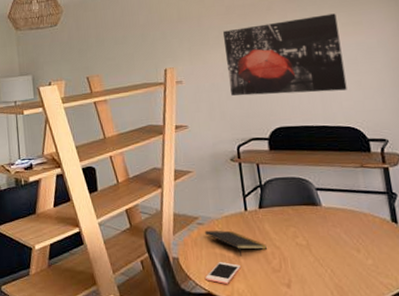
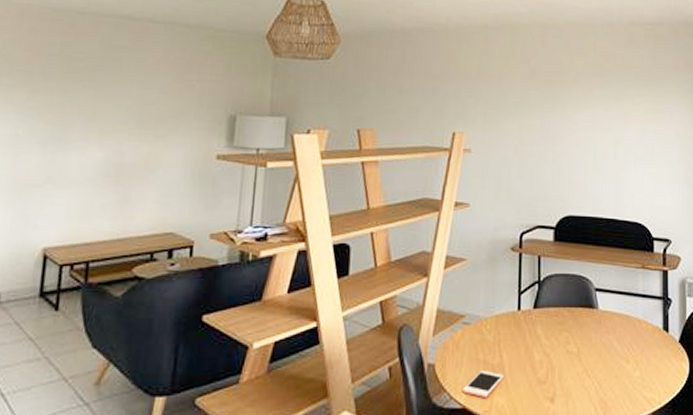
notepad: present [204,230,268,257] -> none [469,331,537,365]
wall art: present [223,13,347,96] -> none [523,96,640,182]

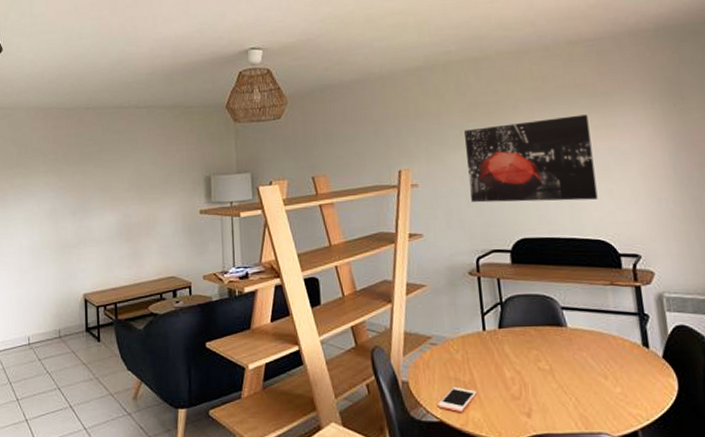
wall art: none [523,96,640,182] -> present [464,114,598,203]

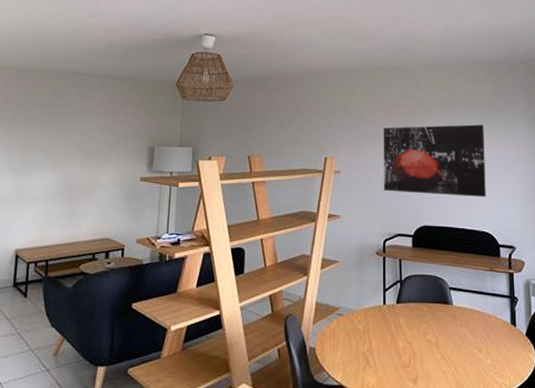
cell phone: present [438,386,477,412] -> none [339,353,373,377]

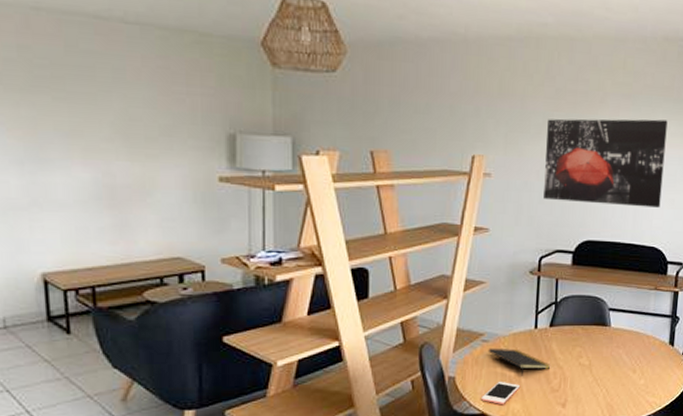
cell phone: none [339,353,373,377] -> present [481,381,520,404]
notepad: none [343,321,400,350] -> present [488,348,551,376]

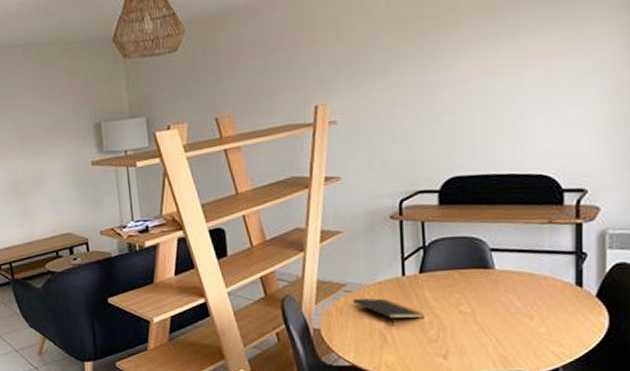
cell phone: present [481,381,520,404] -> none [350,332,391,356]
wall art: present [544,118,668,208] -> none [394,27,546,139]

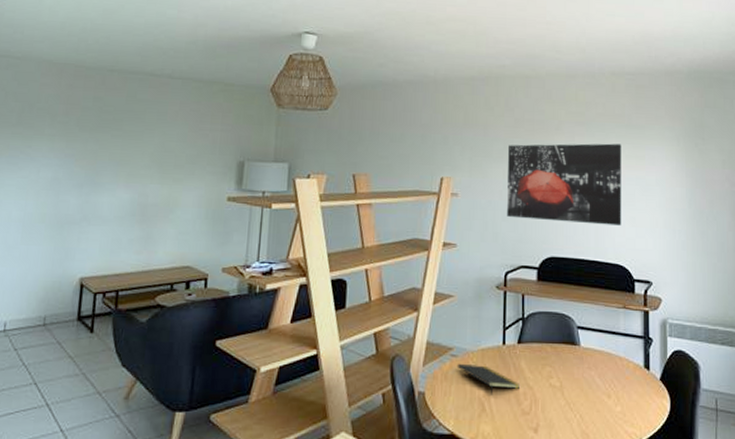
wall art: none [394,27,546,139] -> present [507,143,622,226]

